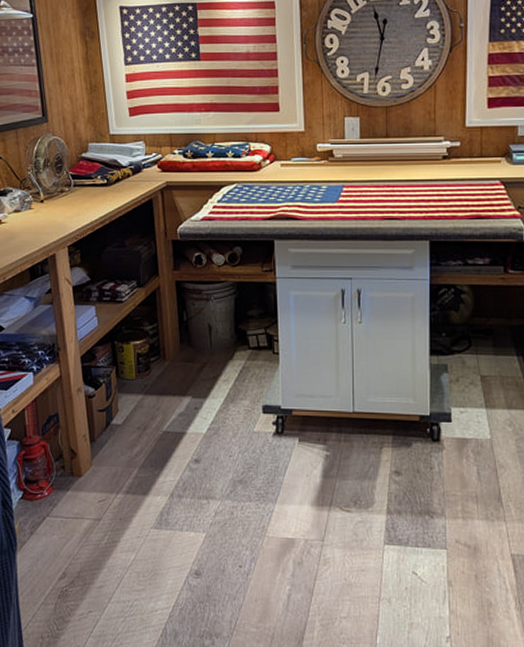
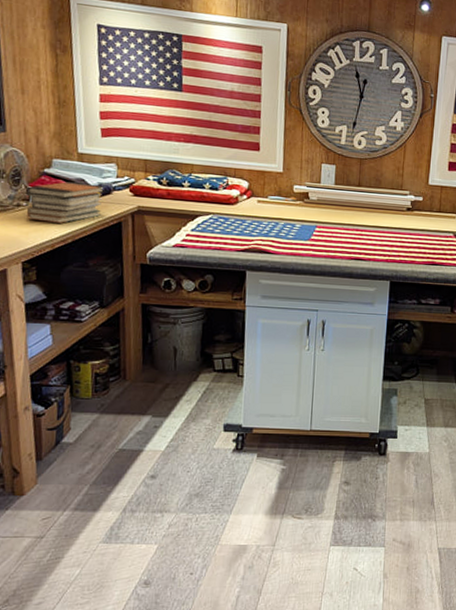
book stack: none [68,164,136,206] -> present [26,181,105,224]

